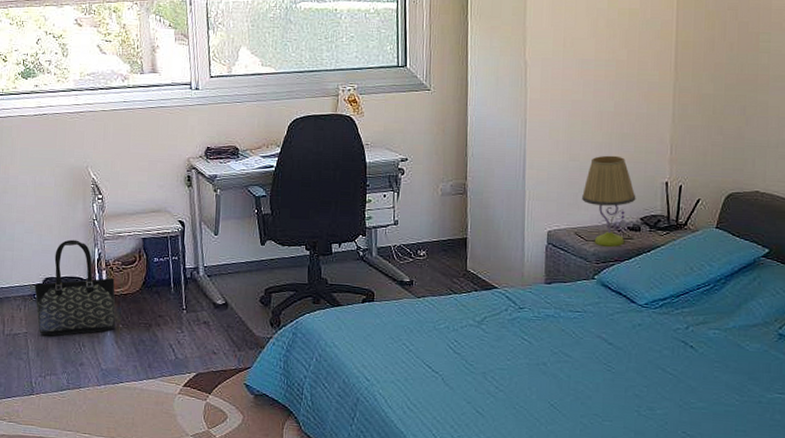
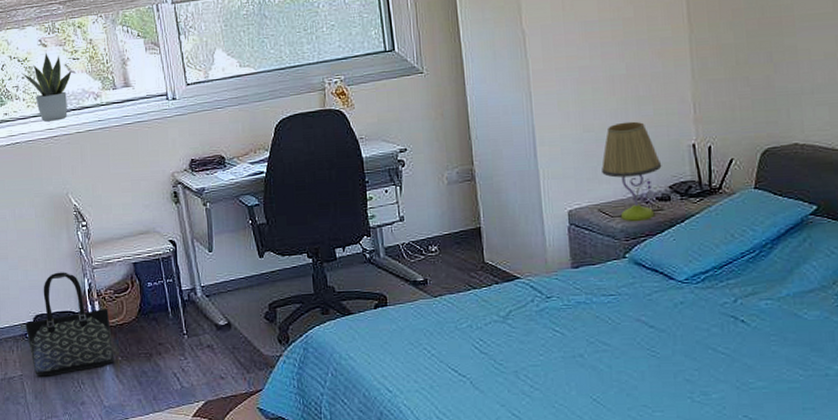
potted plant: none [55,32,103,98] -> present [22,52,72,123]

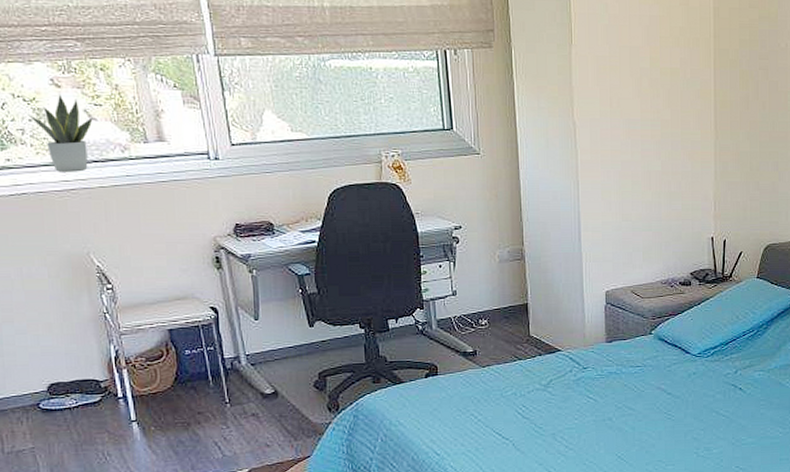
tote bag: present [25,272,114,377] -> none [37,337,146,449]
table lamp: present [602,121,662,222] -> none [636,214,686,303]

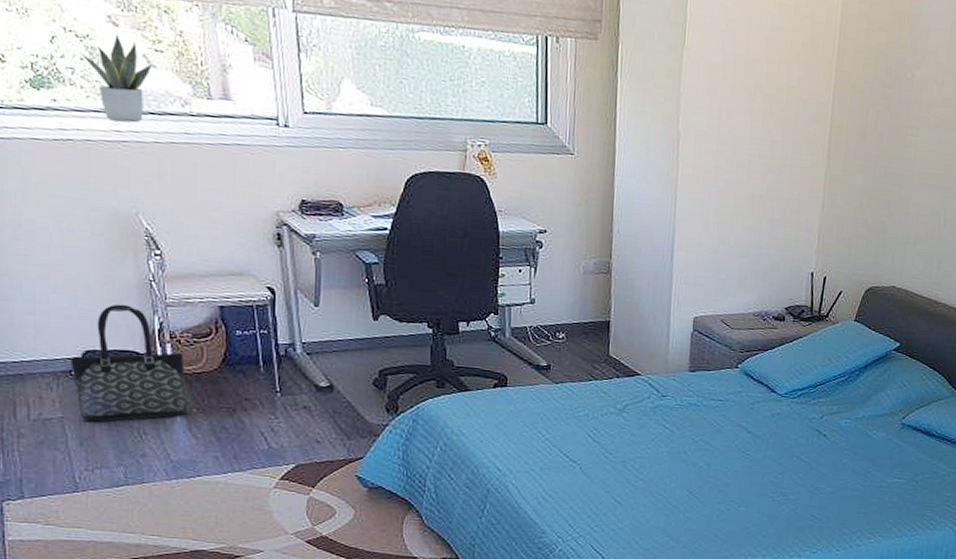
tote bag: none [37,337,146,449] -> present [70,304,188,422]

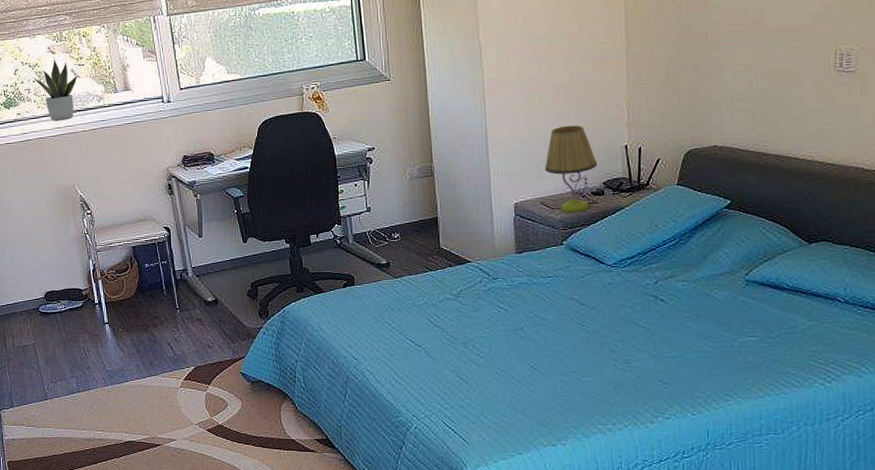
tote bag: present [70,304,188,422] -> none [37,254,116,345]
table lamp: none [730,241,783,337] -> present [545,125,598,214]

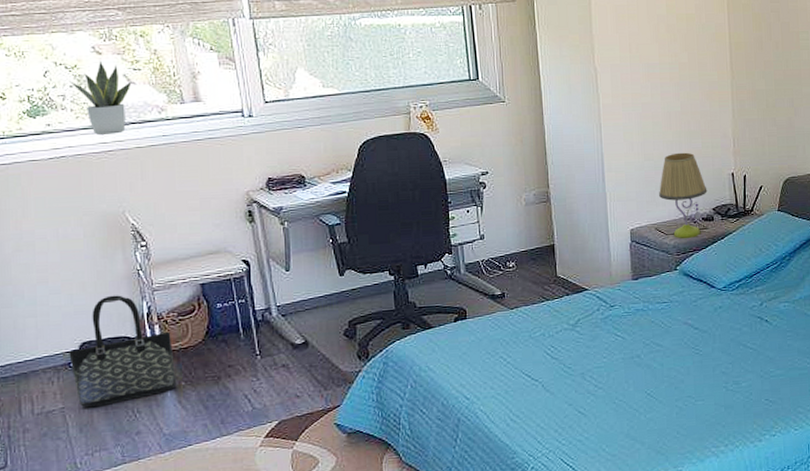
tote bag: none [37,254,116,345] -> present [69,295,177,408]

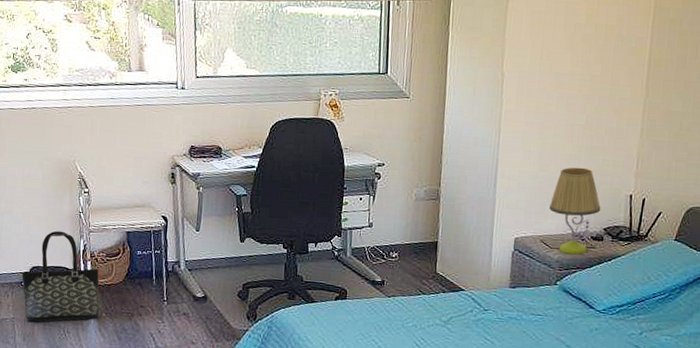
potted plant: present [69,60,132,136] -> none [45,28,92,94]

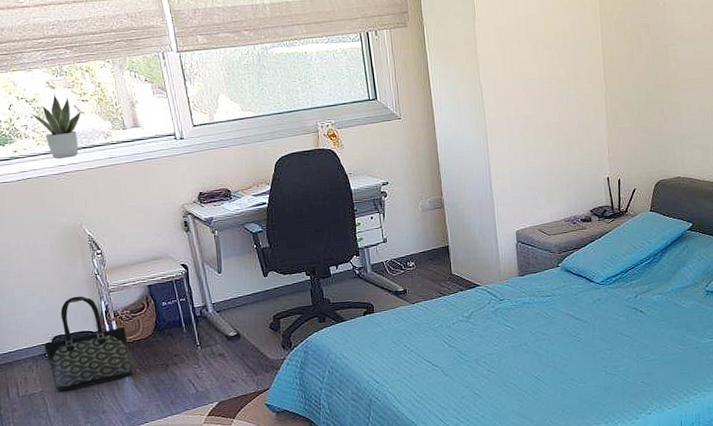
potted plant: none [45,28,92,94] -> present [30,94,81,160]
table lamp: present [549,167,601,256] -> none [541,159,585,239]

